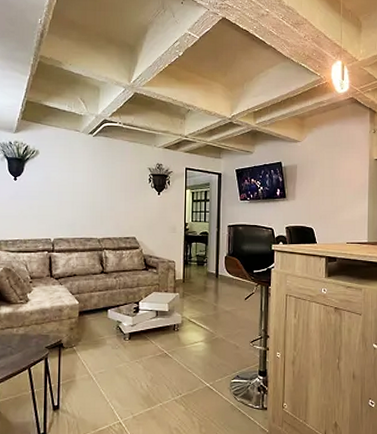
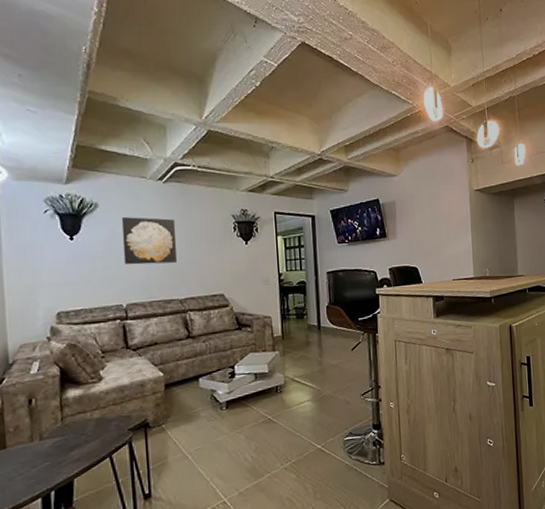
wall art: none [55,164,100,206] -> present [121,217,178,265]

